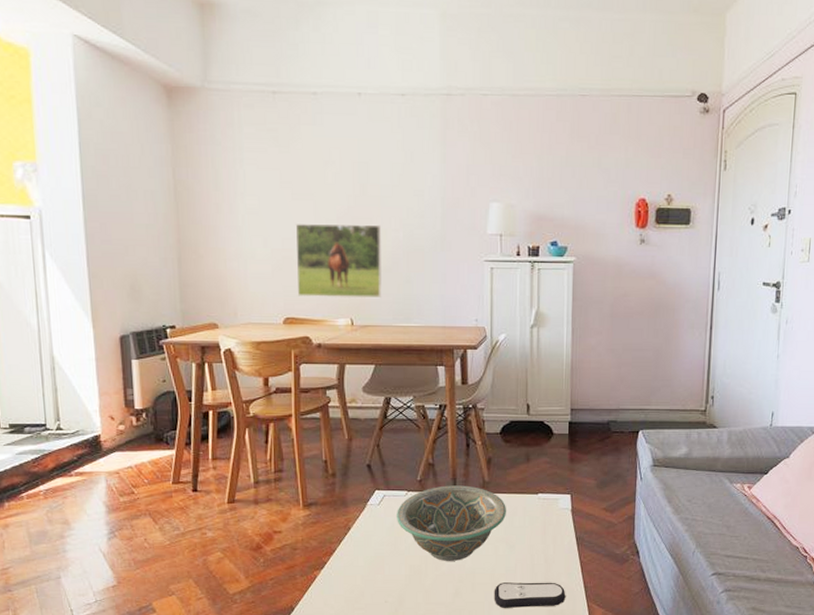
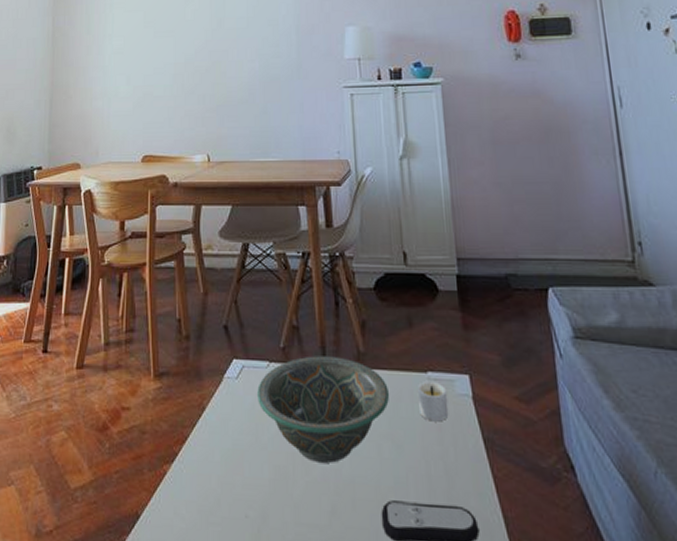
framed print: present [295,224,381,299] -> none [156,56,238,133]
candle: none [530,501,552,528] -> present [418,381,449,422]

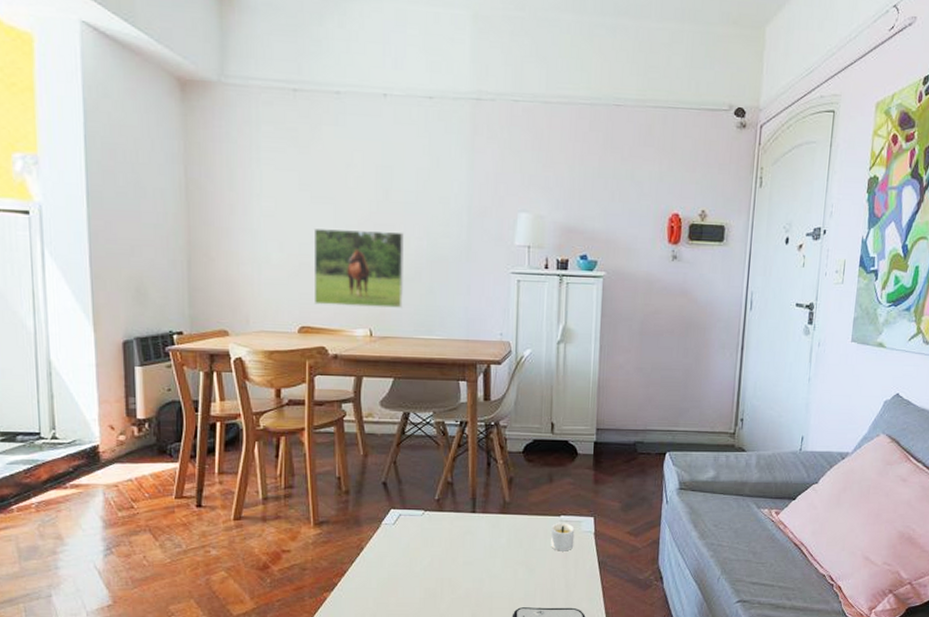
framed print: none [156,56,238,133] -> present [313,229,404,309]
decorative bowl: present [257,356,389,463] -> none [412,505,527,584]

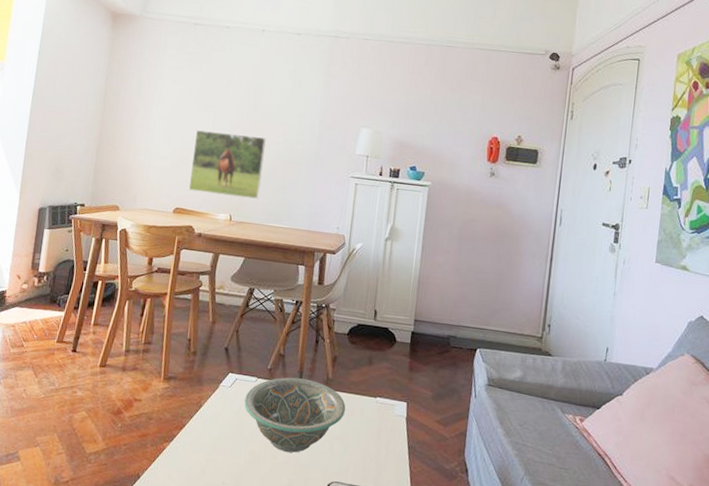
decorative bowl: none [412,505,527,584] -> present [244,377,346,453]
candle: present [551,523,575,551] -> none [366,404,389,432]

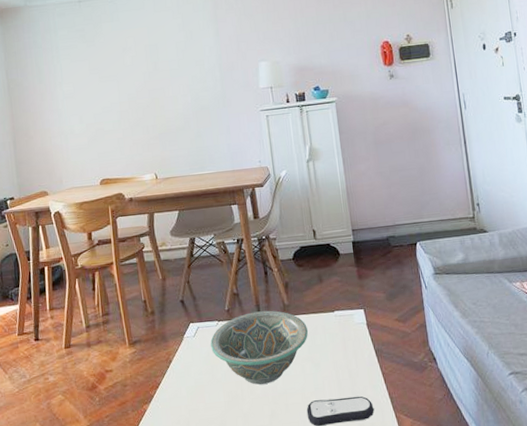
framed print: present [188,130,266,199] -> none [103,92,178,160]

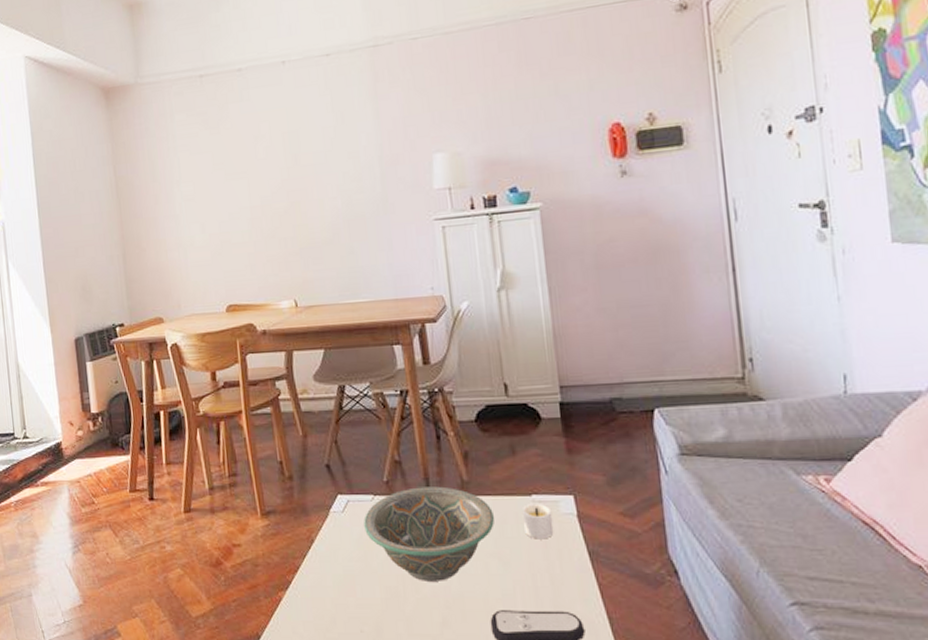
candle: none [328,317,351,344] -> present [523,504,554,539]

